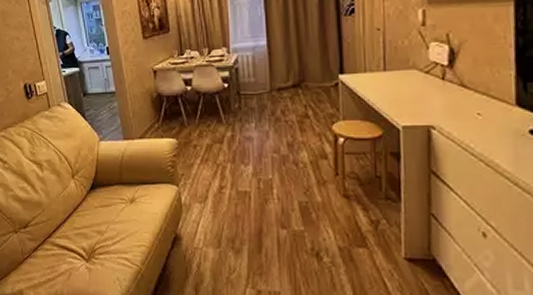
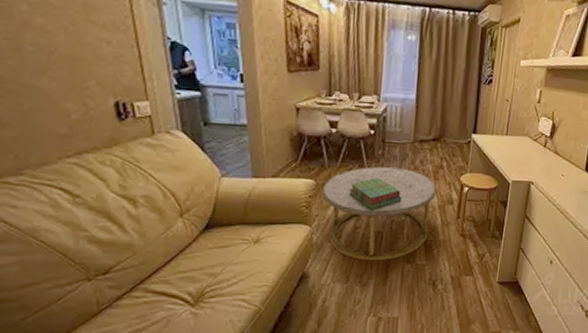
coffee table: none [184,121,305,225] -> present [322,166,437,261]
stack of books: none [210,133,267,169] -> present [349,178,402,211]

